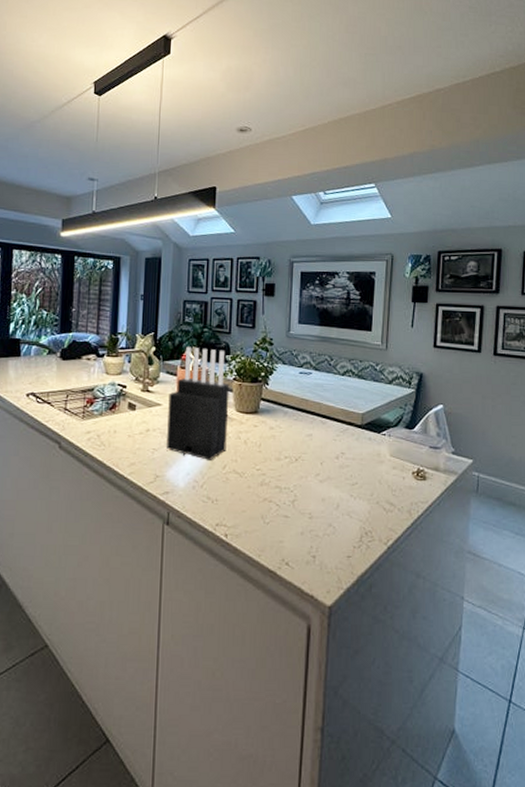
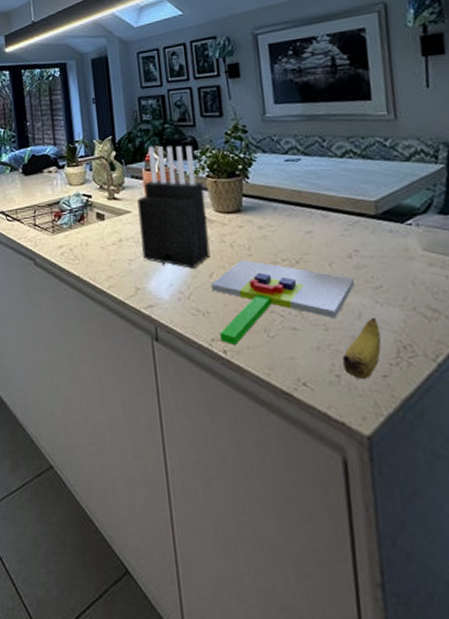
chopping board: none [223,455,339,529] -> present [211,259,356,345]
banana: none [319,508,351,559] -> present [342,317,382,379]

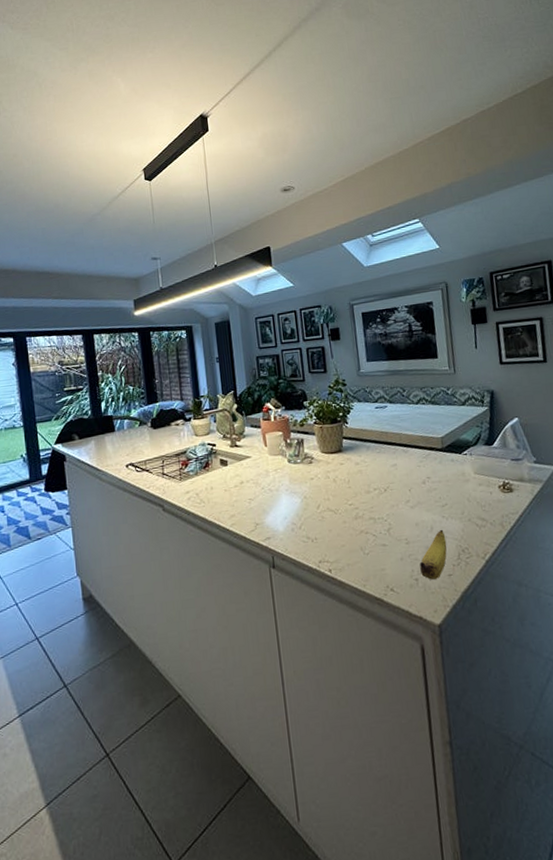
knife block: present [137,145,211,269] -> none [256,397,318,503]
chopping board: present [211,259,356,345] -> none [318,491,429,564]

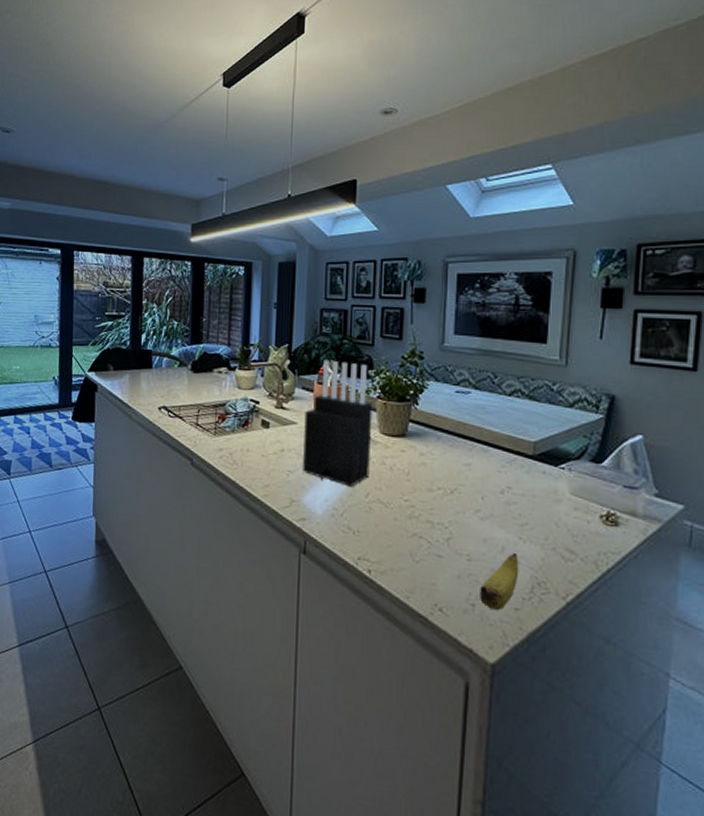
knife block: none [256,397,318,503] -> present [303,359,373,487]

